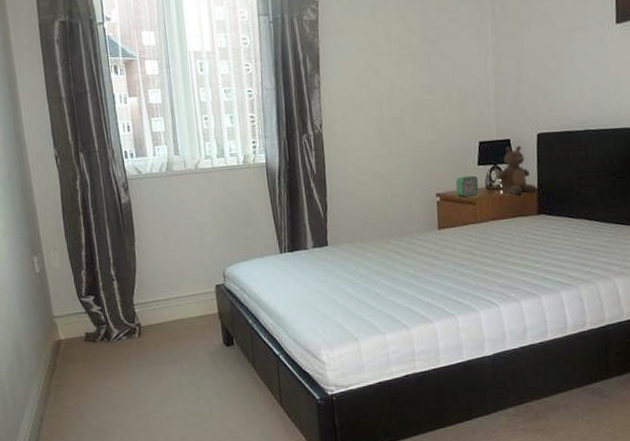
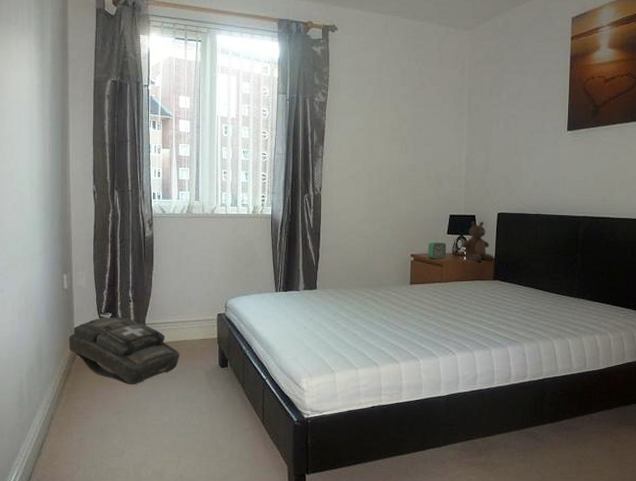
backpack: none [49,299,178,375] -> present [69,317,180,385]

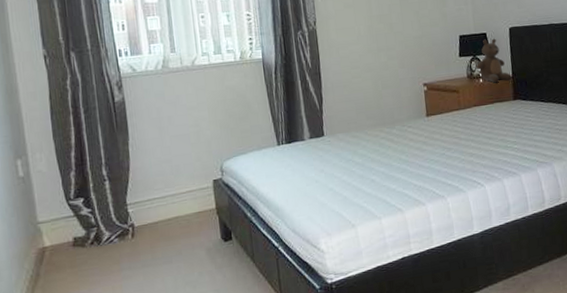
backpack: present [69,317,180,385] -> none [33,200,174,280]
alarm clock: present [428,242,447,259] -> none [440,66,462,86]

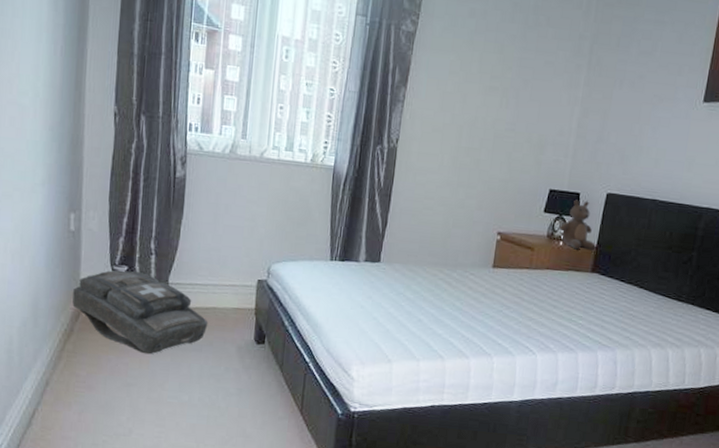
backpack: none [33,200,174,280] -> present [72,270,209,355]

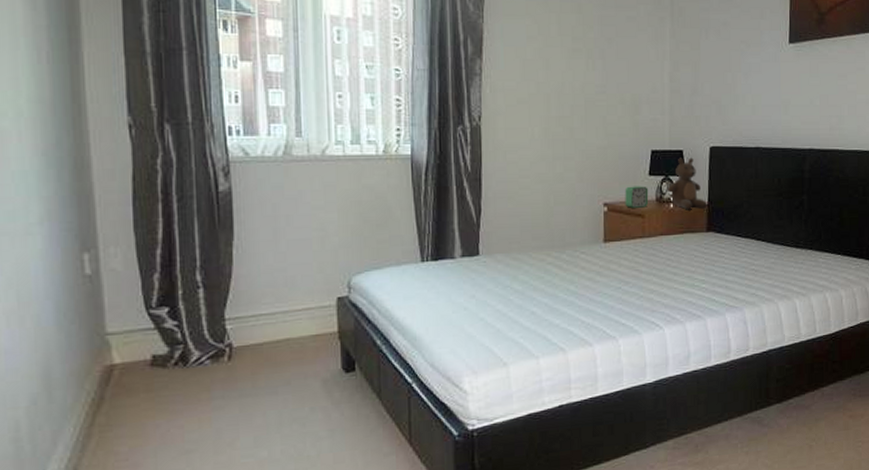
backpack: present [72,270,209,355] -> none [98,312,282,410]
alarm clock: none [517,219,542,242] -> present [625,186,649,208]

